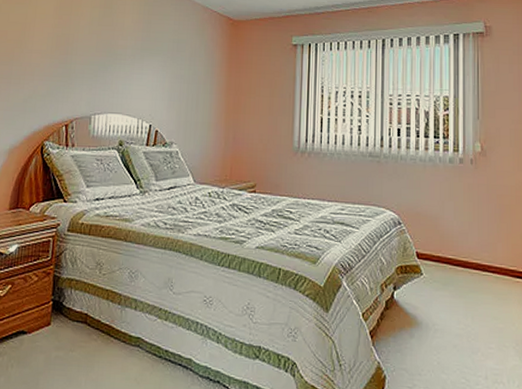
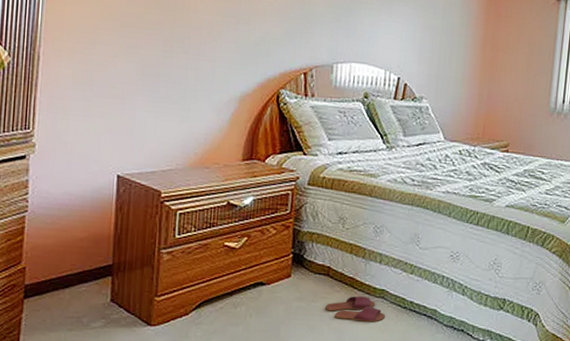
slippers: none [83,344,141,373] -> present [325,296,385,322]

